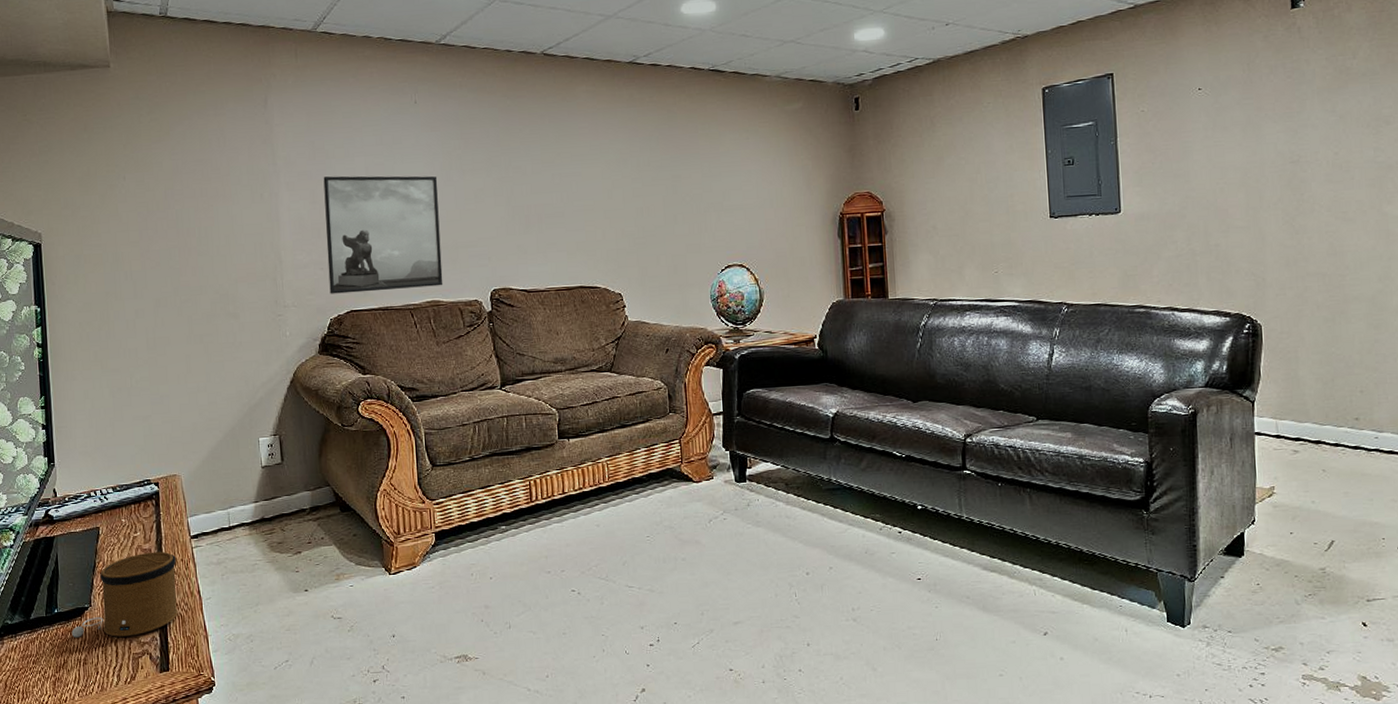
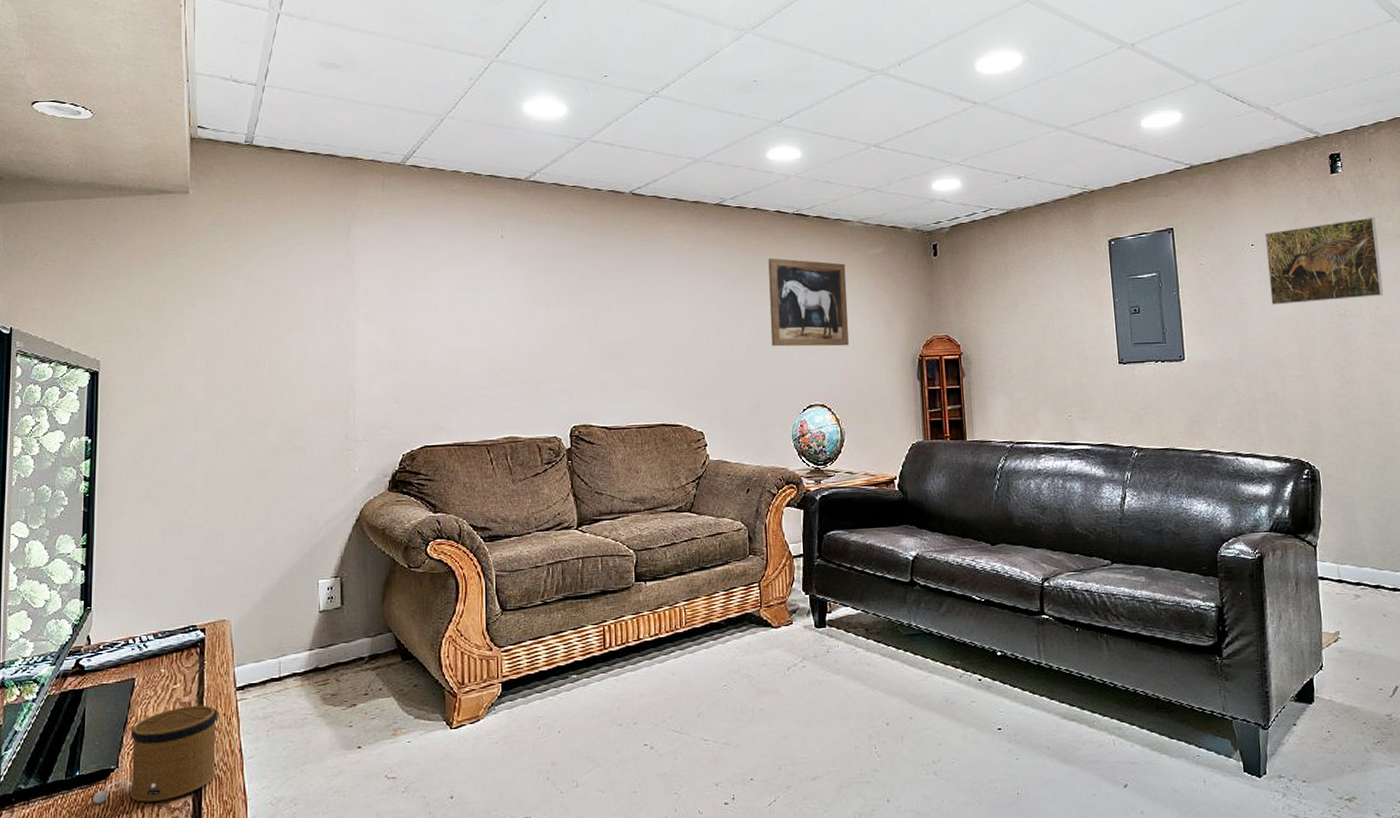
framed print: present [323,176,443,294] -> none [403,308,522,429]
wall art: none [684,116,767,207] -> present [768,258,849,347]
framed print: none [1214,54,1343,153] -> present [1264,217,1384,305]

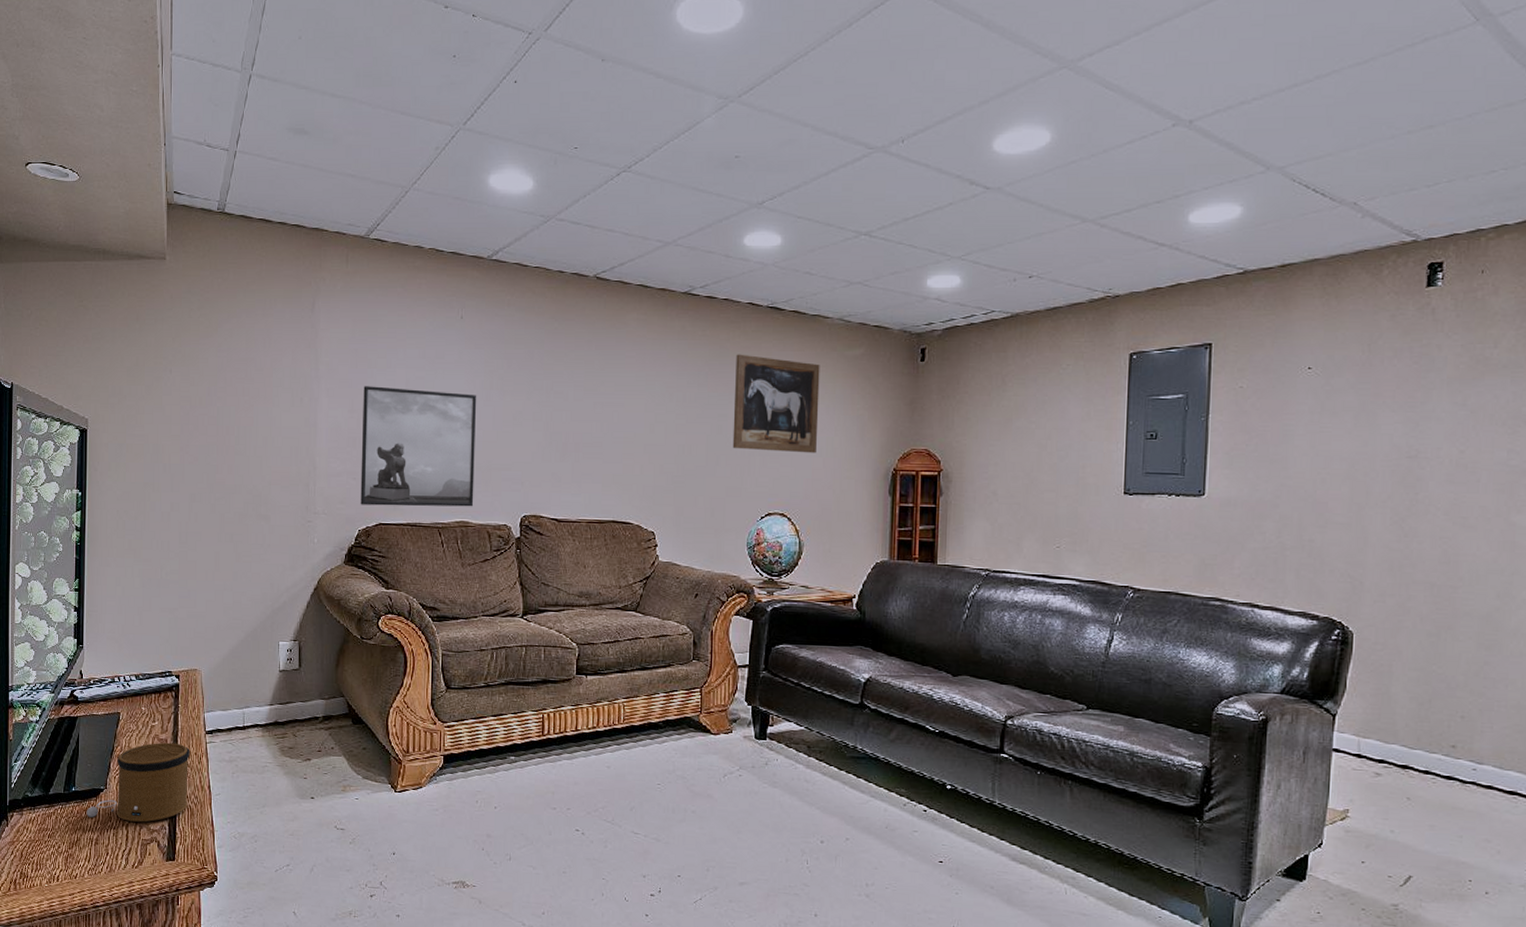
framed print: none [403,308,522,429] -> present [360,386,477,507]
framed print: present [1264,217,1384,305] -> none [1324,342,1477,440]

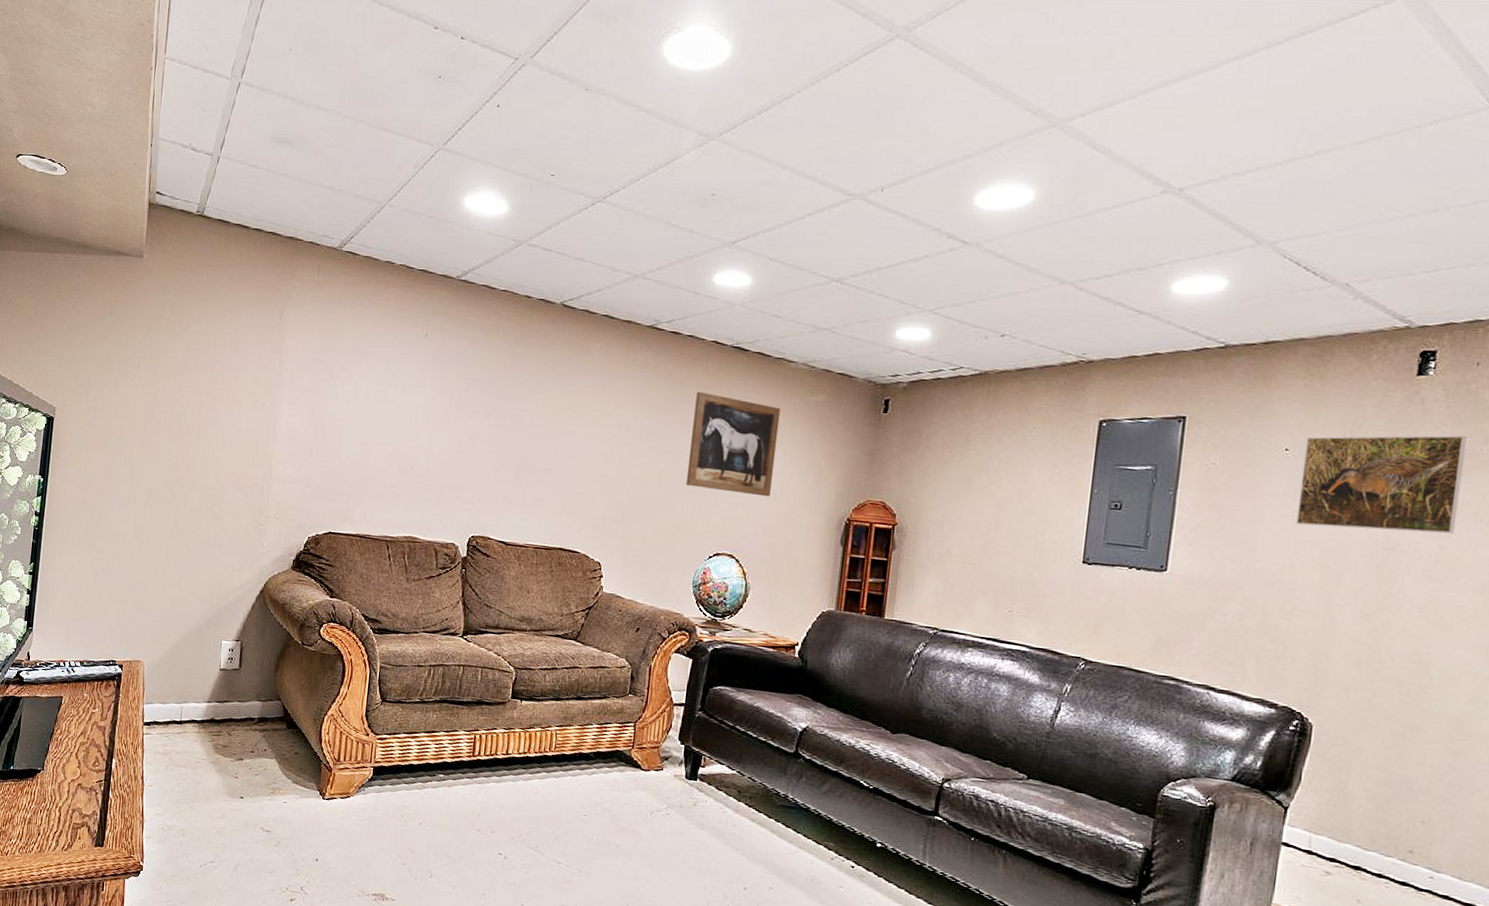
speaker: present [86,742,191,822] -> none [22,729,128,807]
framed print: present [360,386,477,507] -> none [312,395,435,523]
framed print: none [1324,342,1477,440] -> present [1296,435,1467,534]

